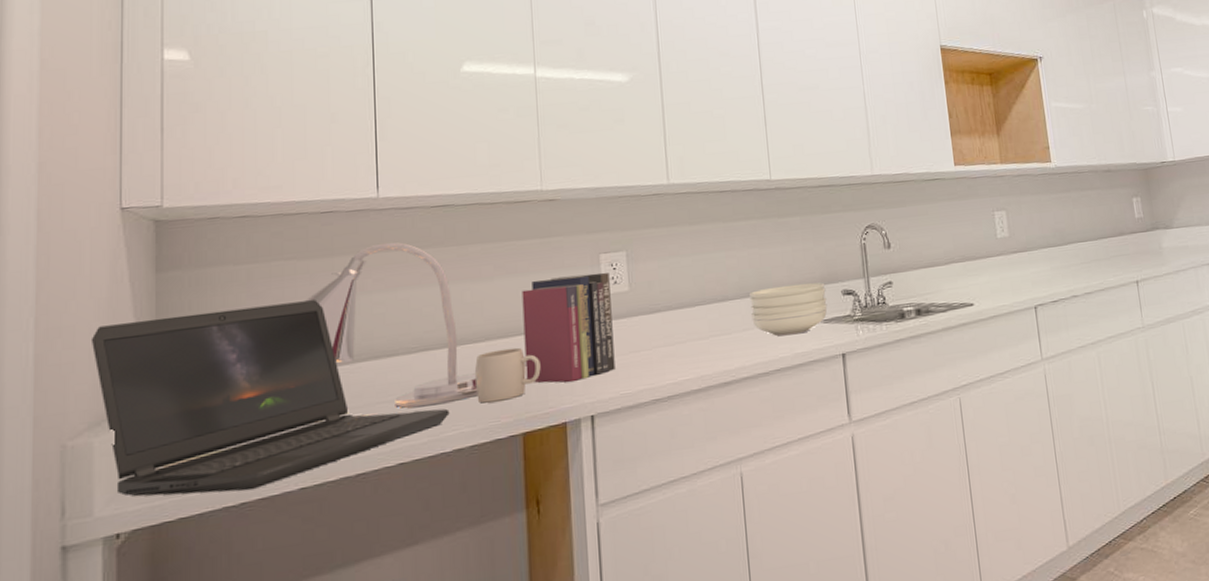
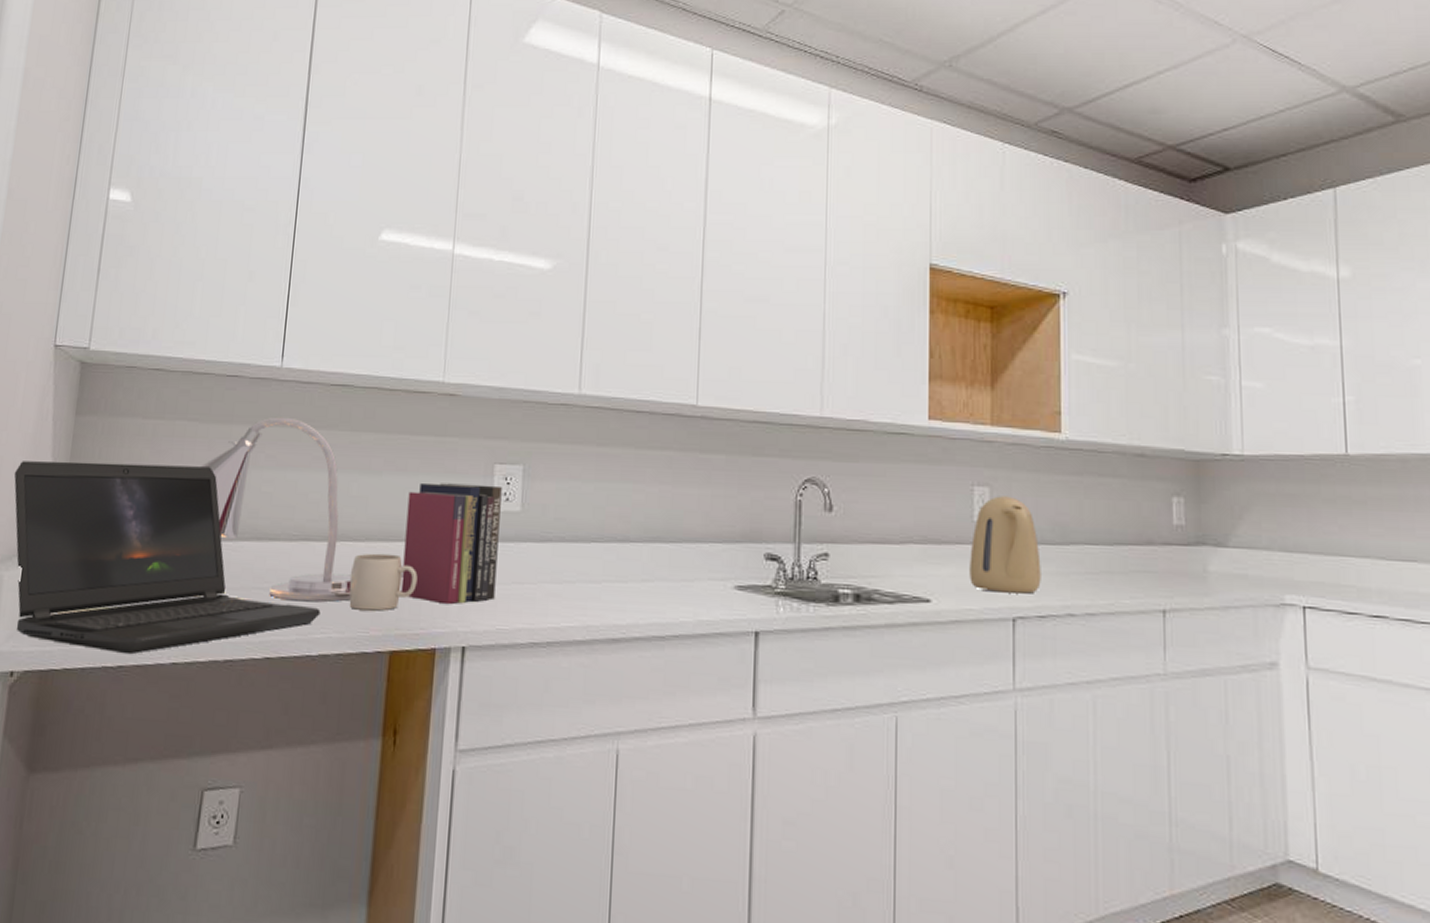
bowl: present [749,282,828,336] -> none [653,535,746,598]
kettle: none [997,215,1051,290] -> present [970,496,1041,594]

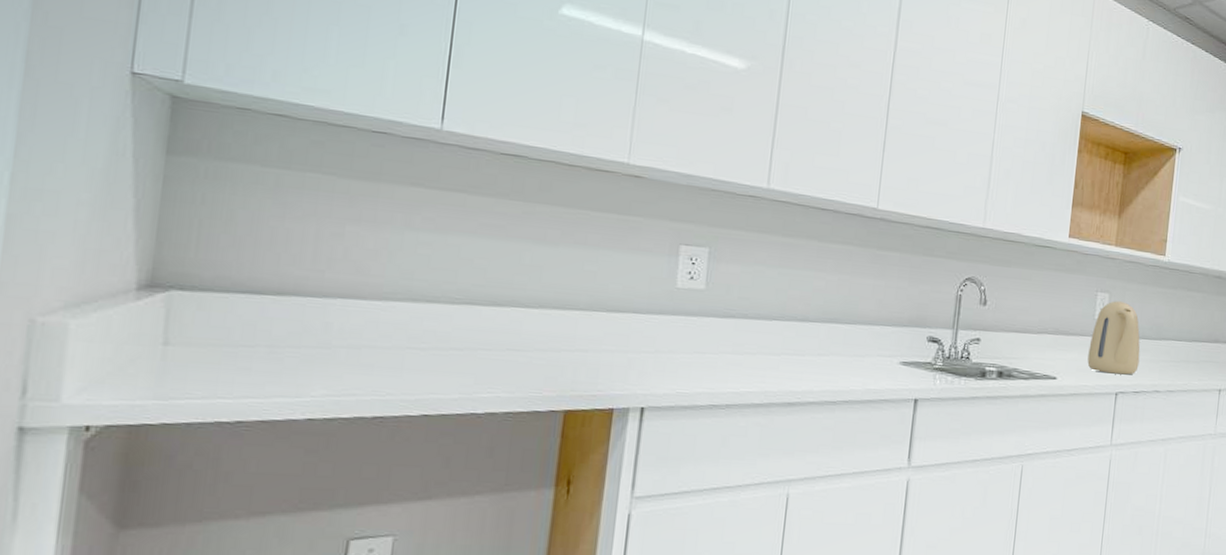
laptop computer: present [14,461,321,655] -> none [77,199,488,410]
table lamp: present [201,416,352,602] -> none [340,179,523,364]
mug: present [349,553,418,611] -> none [520,319,596,374]
books: present [401,482,502,605] -> none [577,256,687,370]

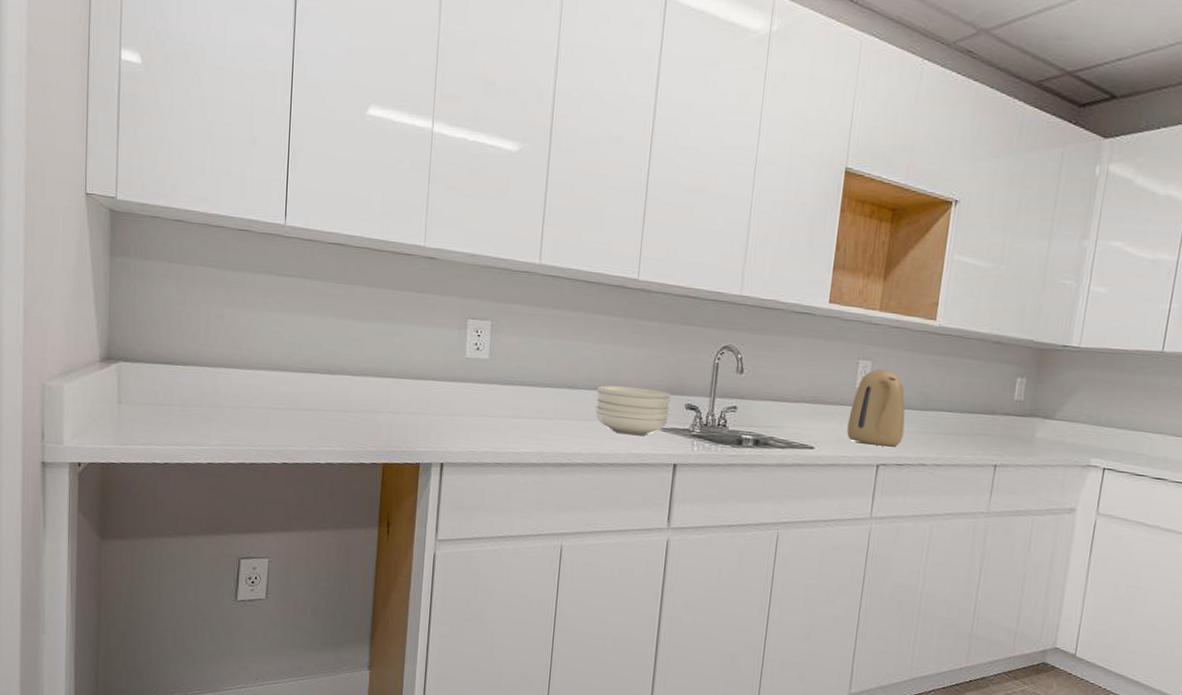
bowl: none [829,317,912,371] -> present [595,385,671,436]

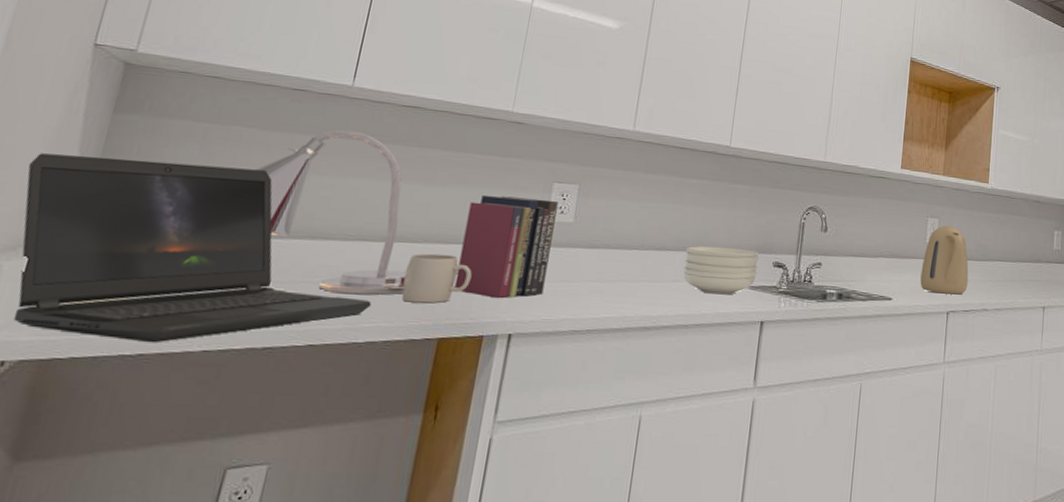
laptop computer: none [62,293,327,455] -> present [13,153,372,343]
table lamp: none [221,268,351,423] -> present [255,129,406,295]
mug: none [349,386,405,432] -> present [401,253,472,304]
books: none [391,330,474,430] -> present [454,194,558,299]

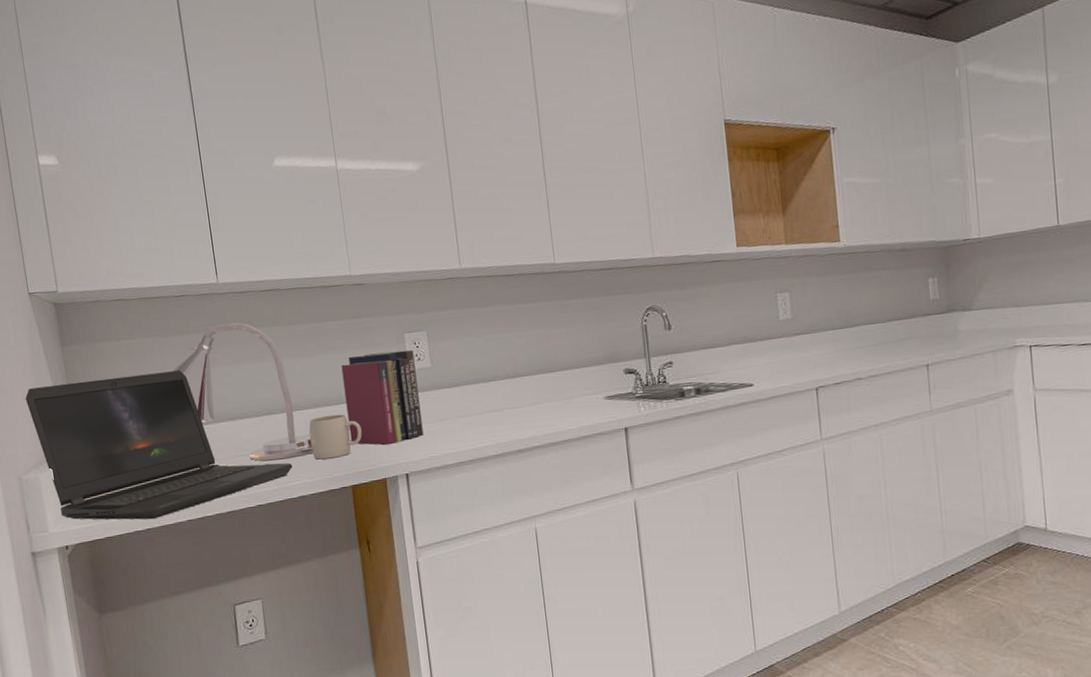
bowl: present [683,246,759,295] -> none [538,361,611,411]
kettle: present [920,225,969,295] -> none [779,297,835,371]

